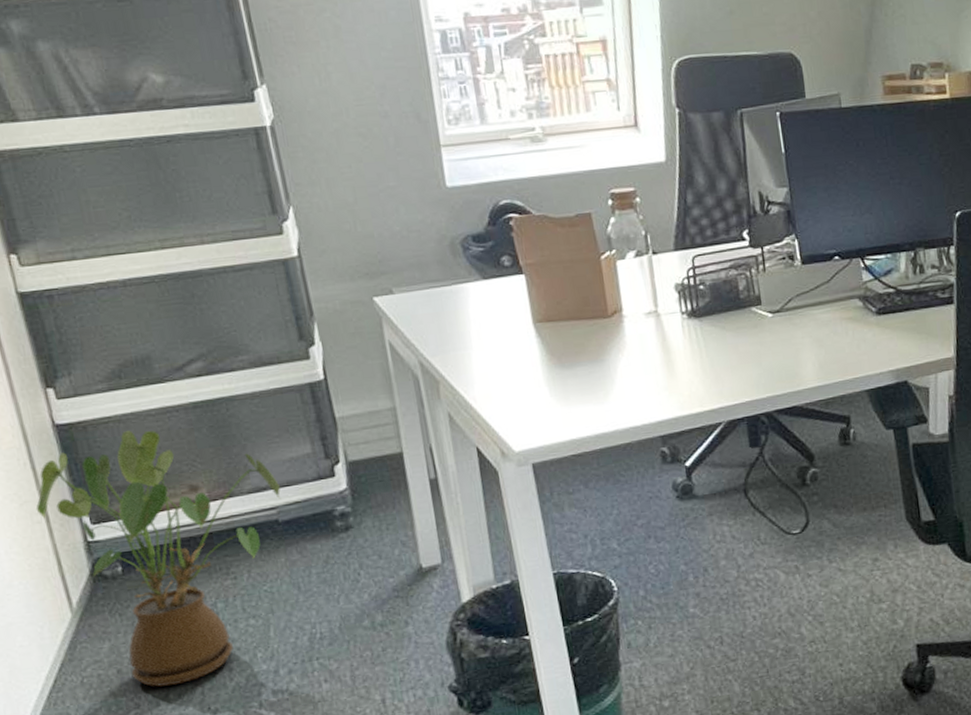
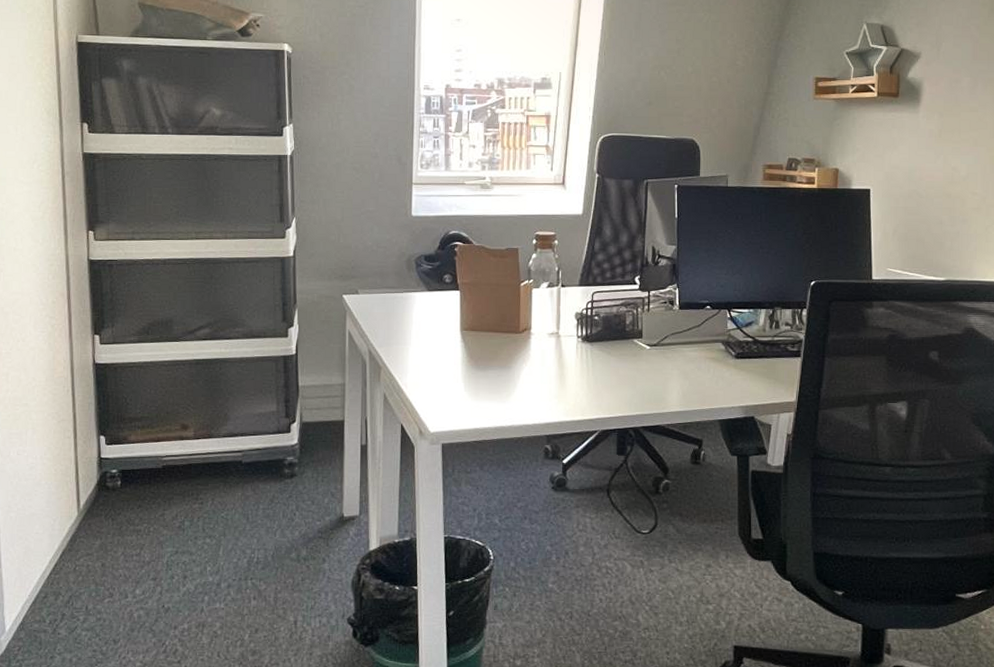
house plant: present [35,431,281,687] -> none [69,375,248,583]

